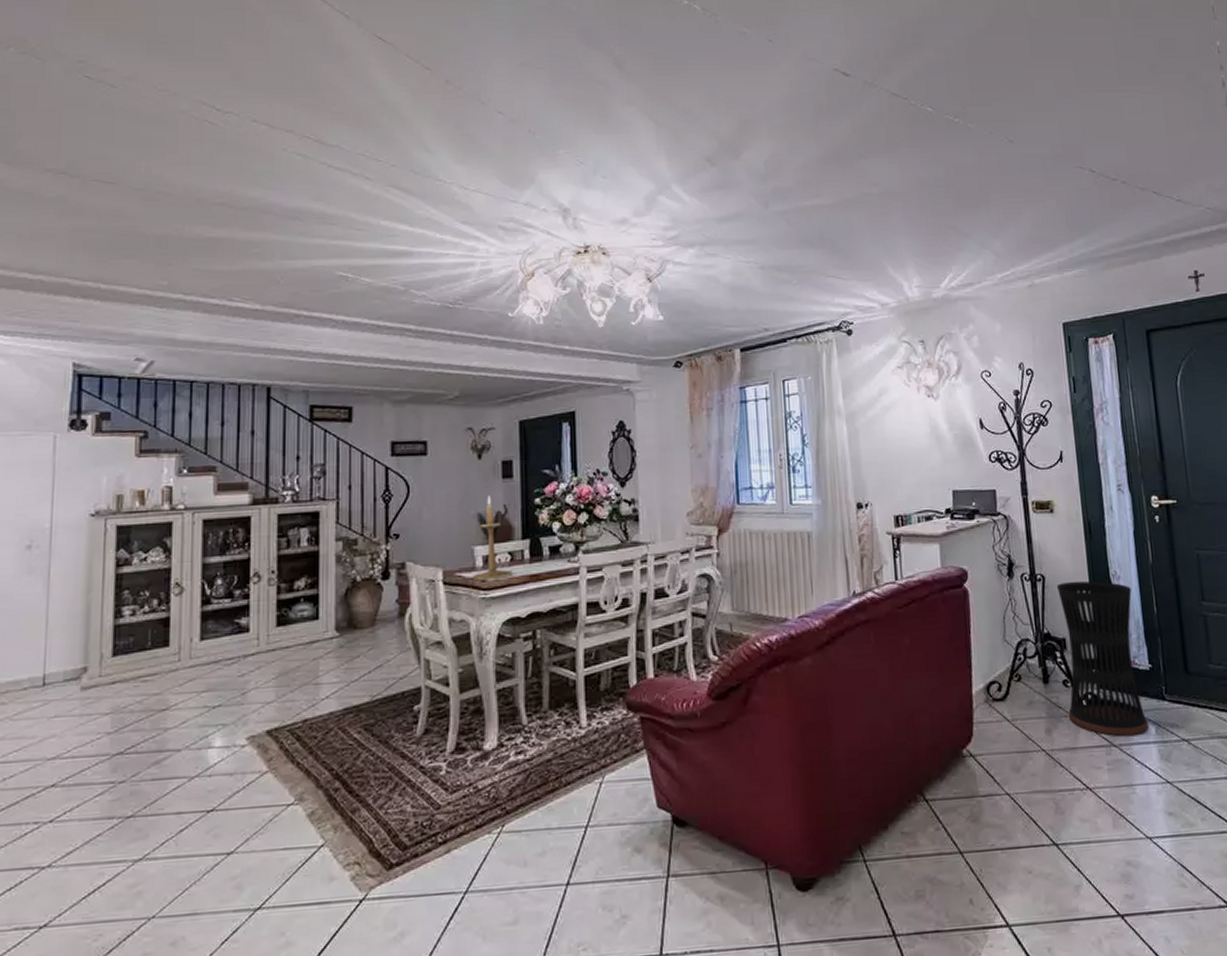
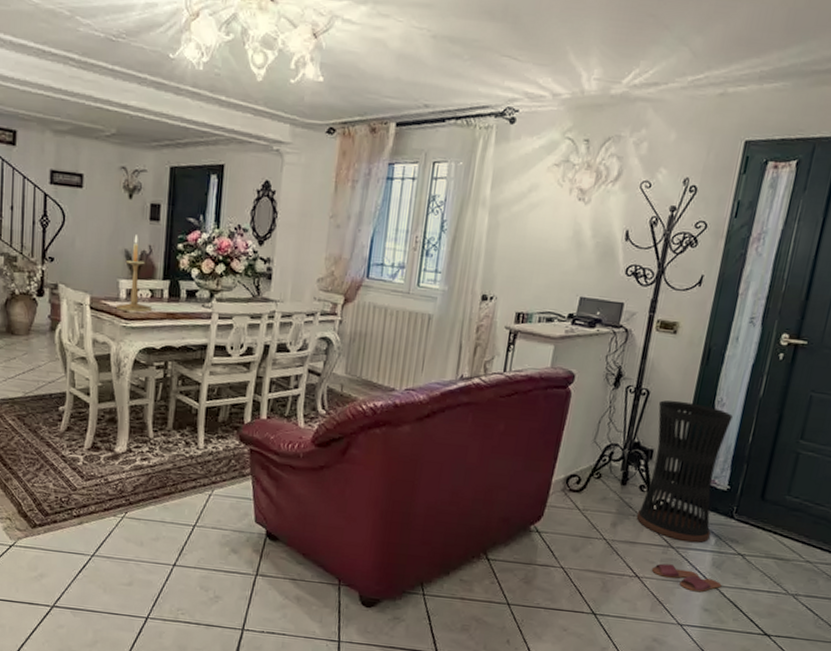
slippers: none [1100,766,1178,795] -> present [651,563,722,592]

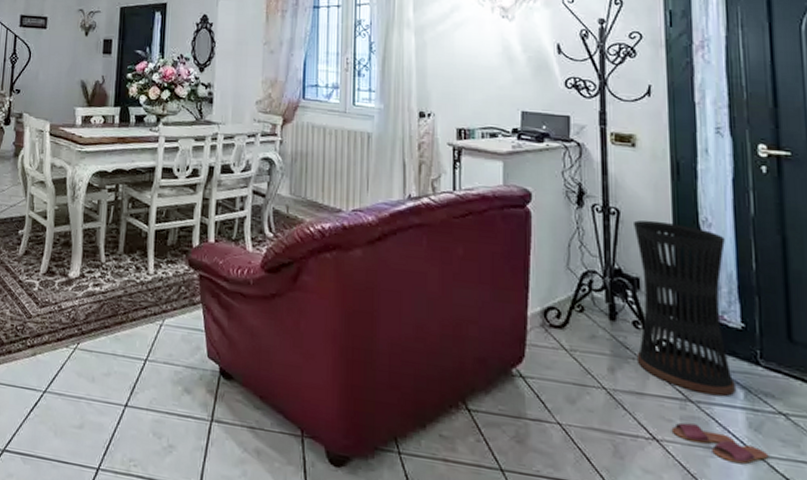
candlestick: present [115,235,153,313] -> none [72,67,105,138]

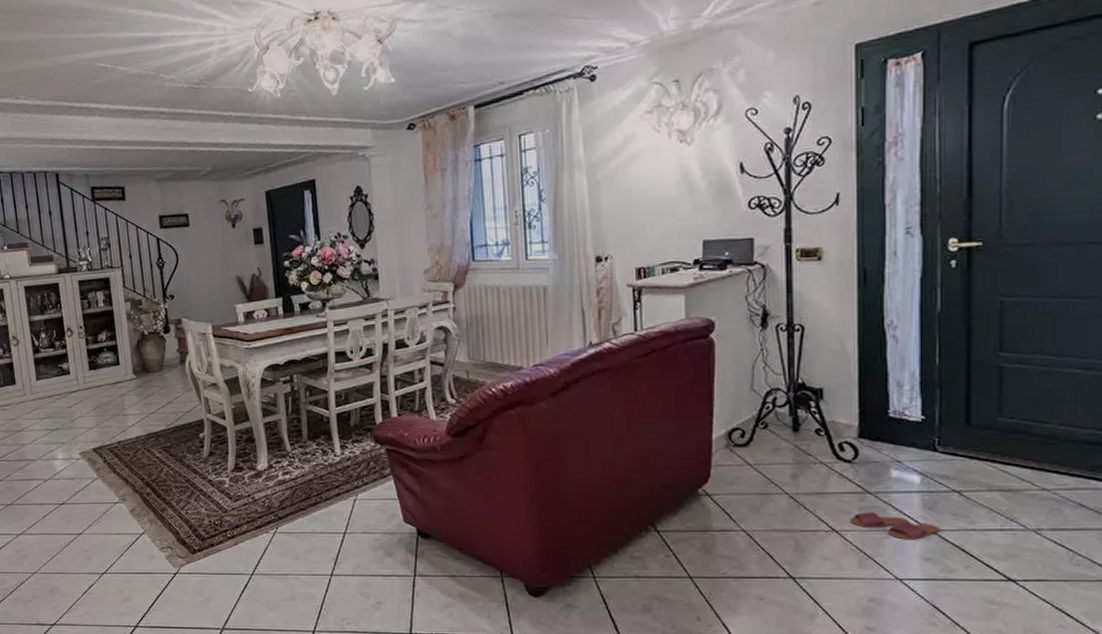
umbrella stand: present [632,220,736,396] -> none [817,331,912,485]

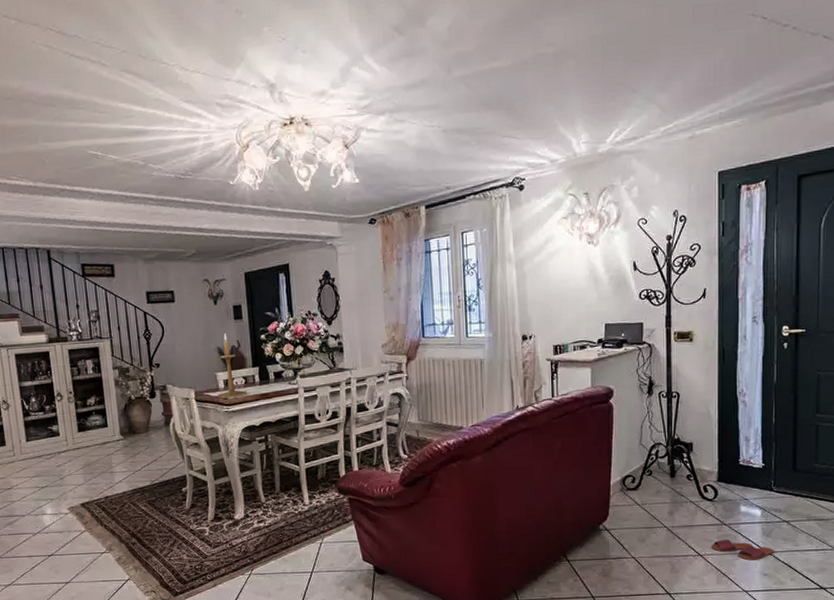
candlestick: none [236,260,271,334] -> present [216,334,248,399]

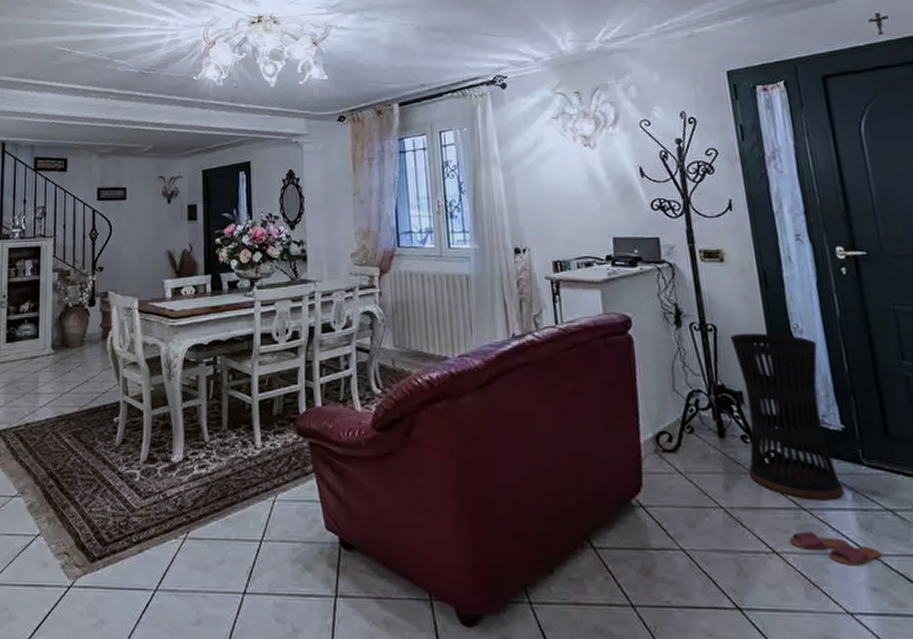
candlestick: present [216,334,248,399] -> none [162,236,197,310]
umbrella stand: none [689,397,756,518] -> present [729,332,844,501]

